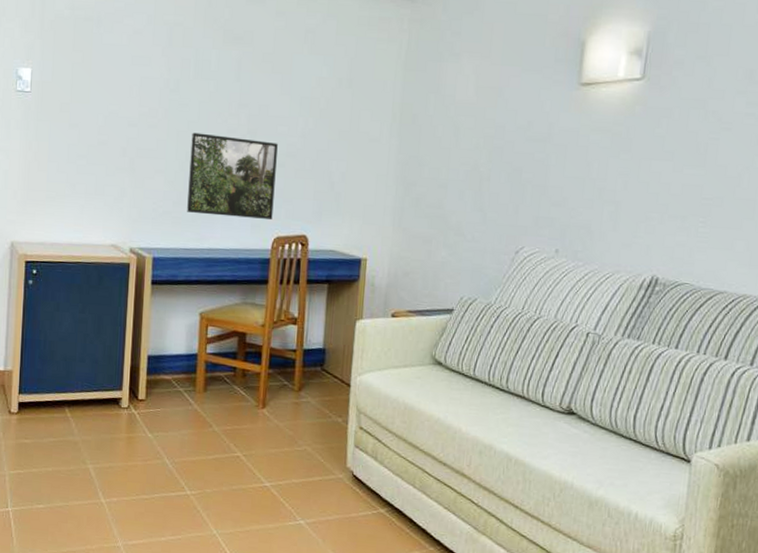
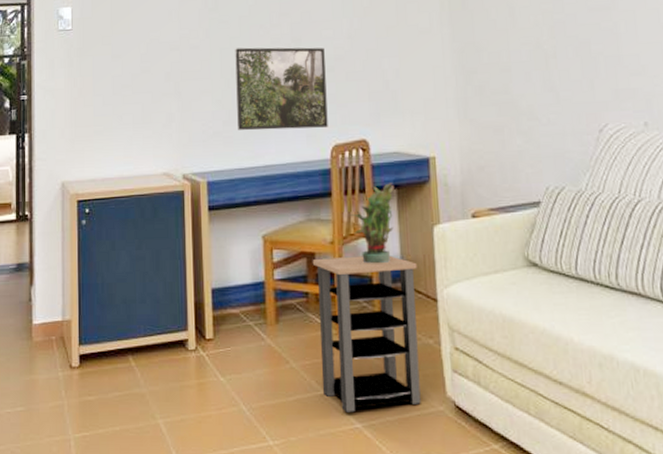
side table: none [239,338,337,473] -> present [312,255,421,413]
potted plant: none [282,278,326,349] -> present [349,183,394,264]

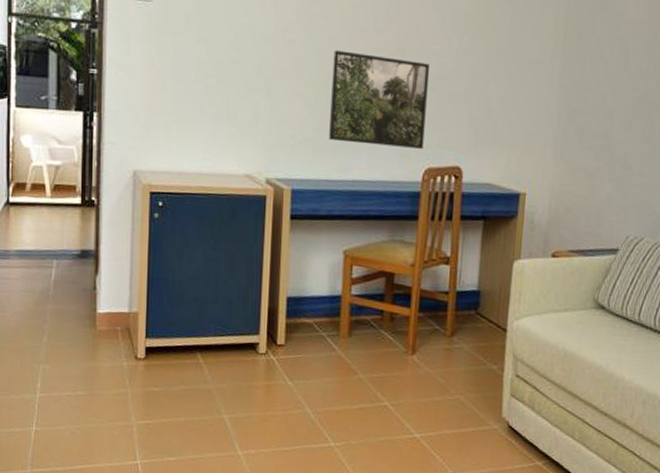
side table: present [312,255,421,413] -> none [386,279,492,424]
potted plant: present [349,183,394,264] -> none [433,213,481,291]

